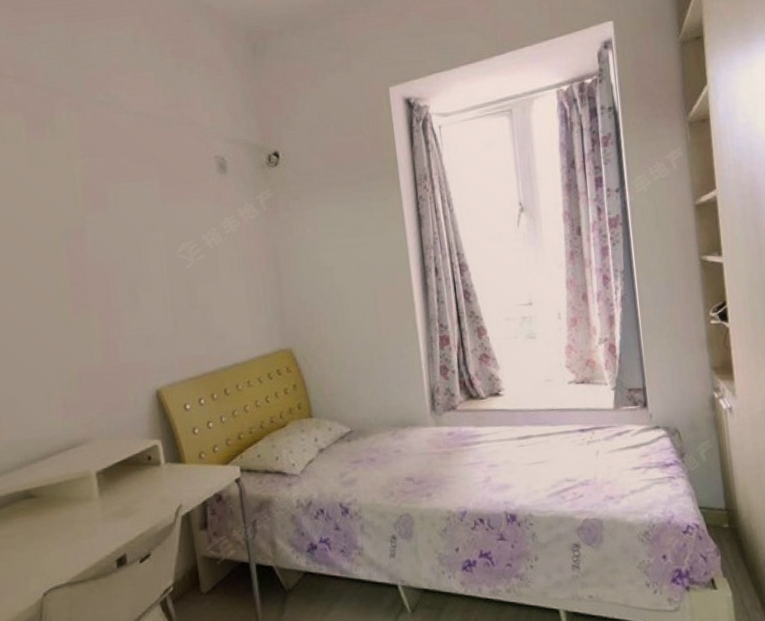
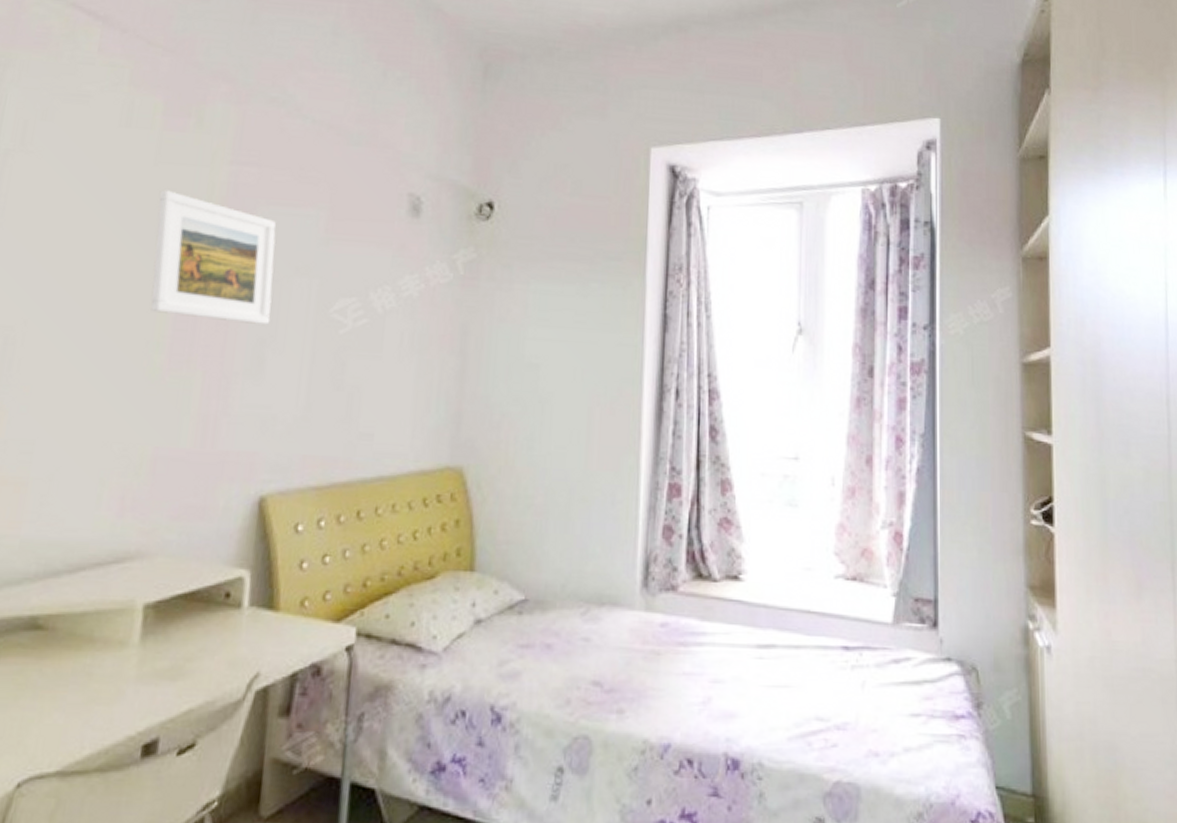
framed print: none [37,185,137,275] -> present [151,190,276,325]

